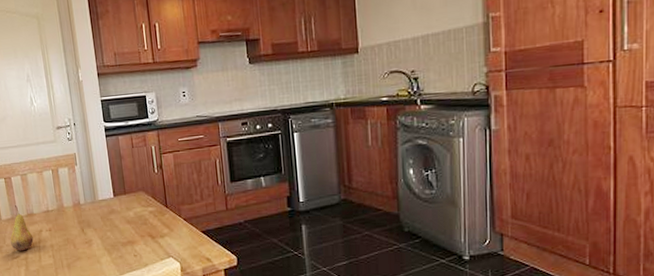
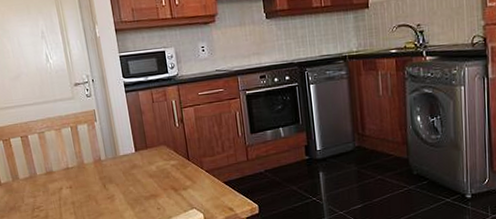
fruit: present [10,205,34,251] -> none [29,164,54,210]

